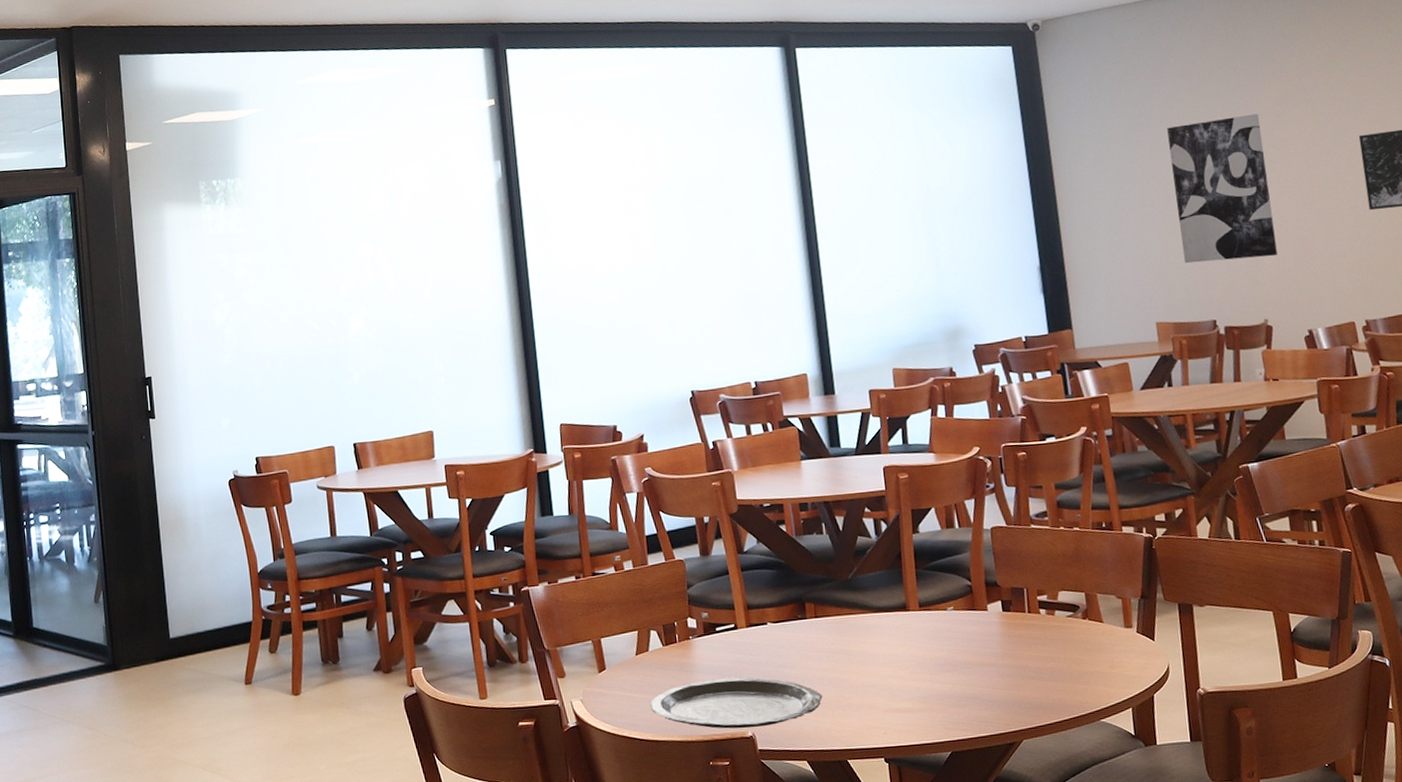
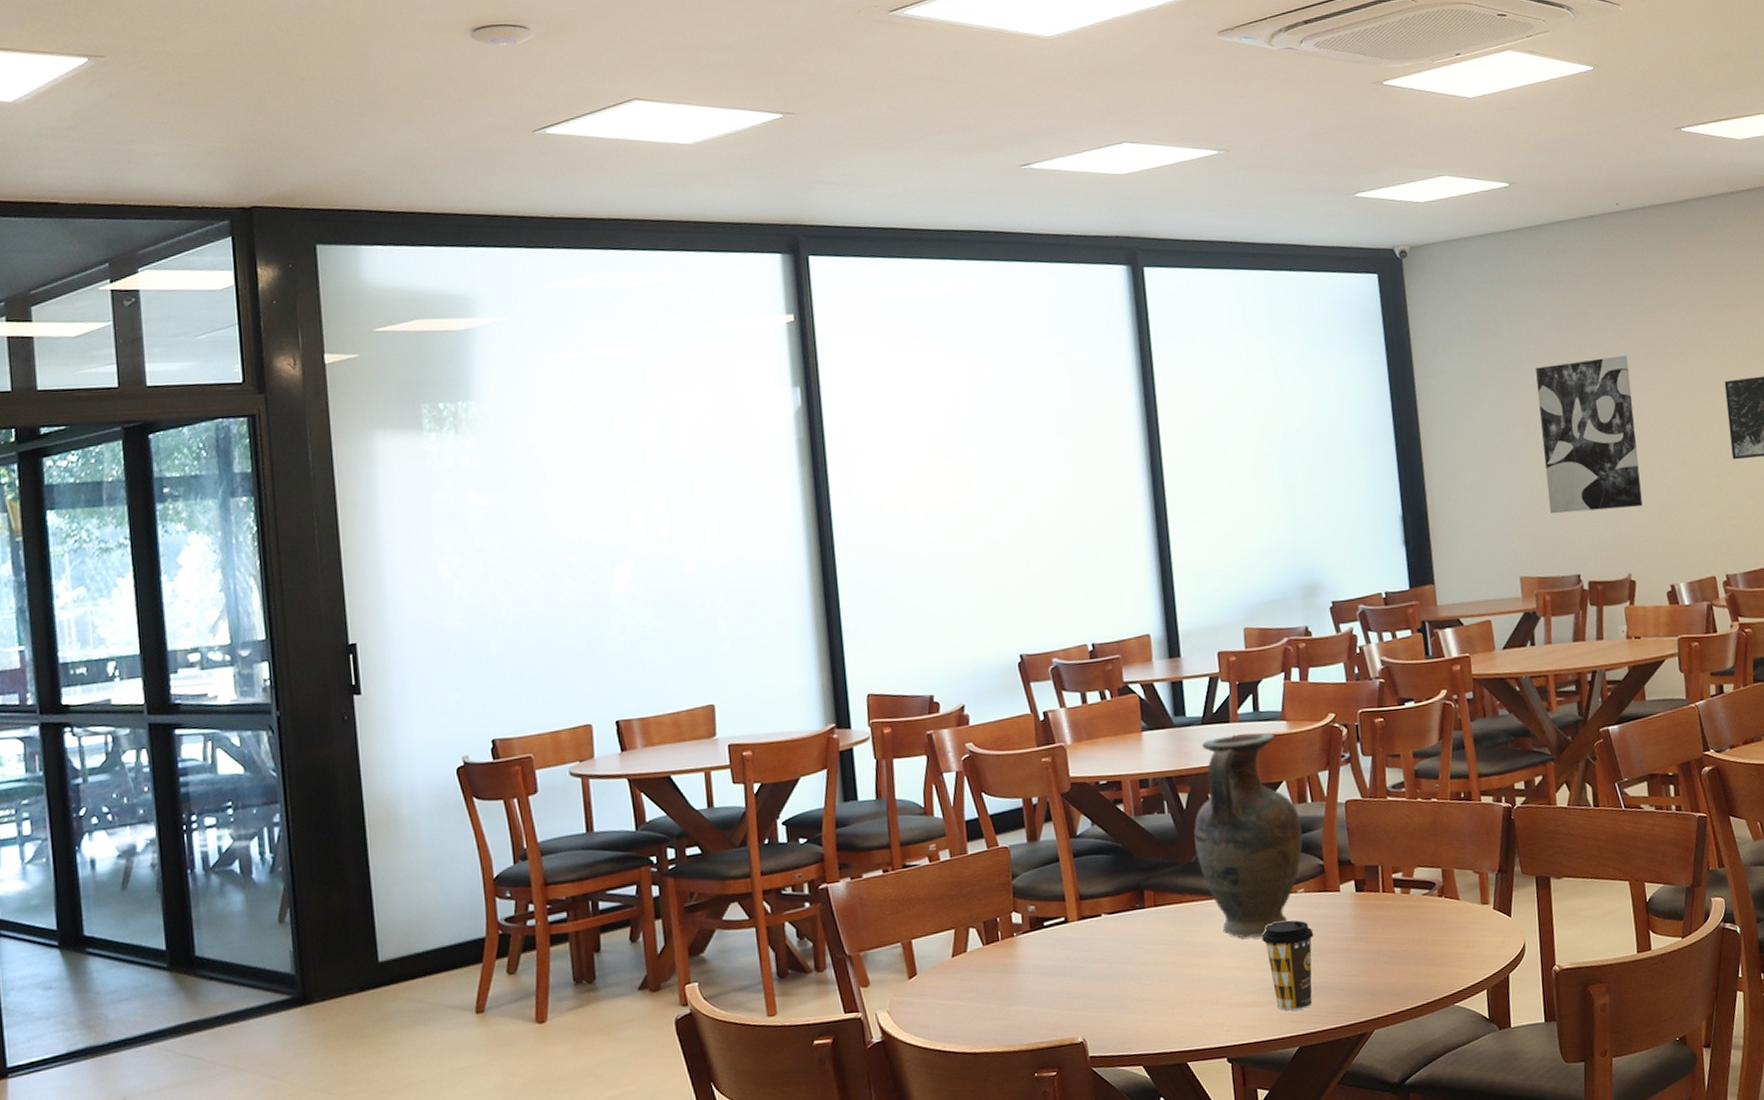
plate: present [650,677,823,729] -> none [967,976,1161,1035]
vase: none [849,463,952,650] -> present [1193,732,1303,938]
coffee cup: none [914,635,964,718] -> present [1261,920,1314,1011]

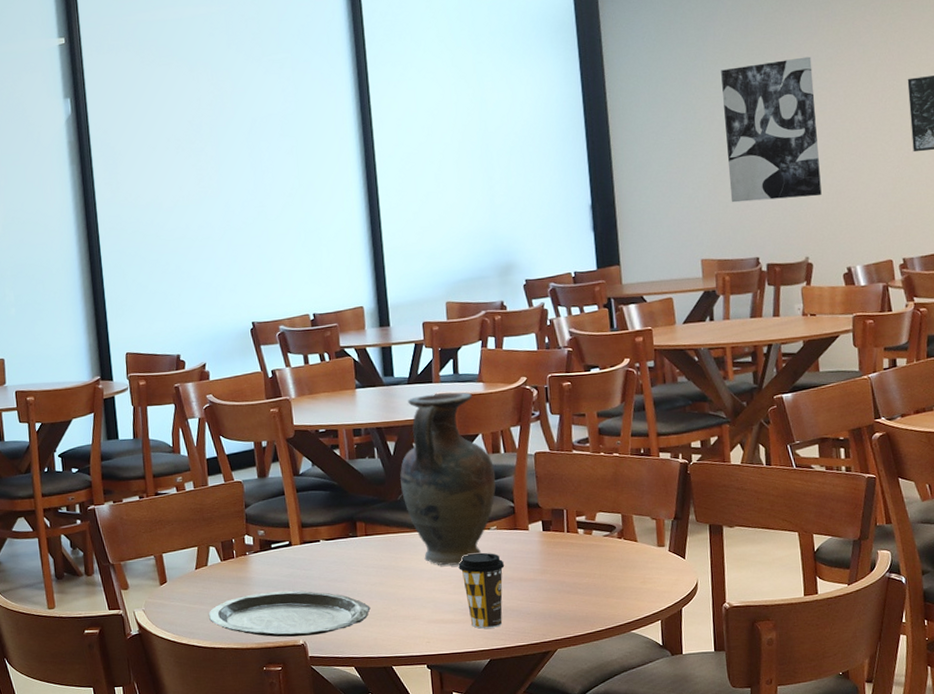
plate: none [967,976,1161,1035] -> present [208,590,371,637]

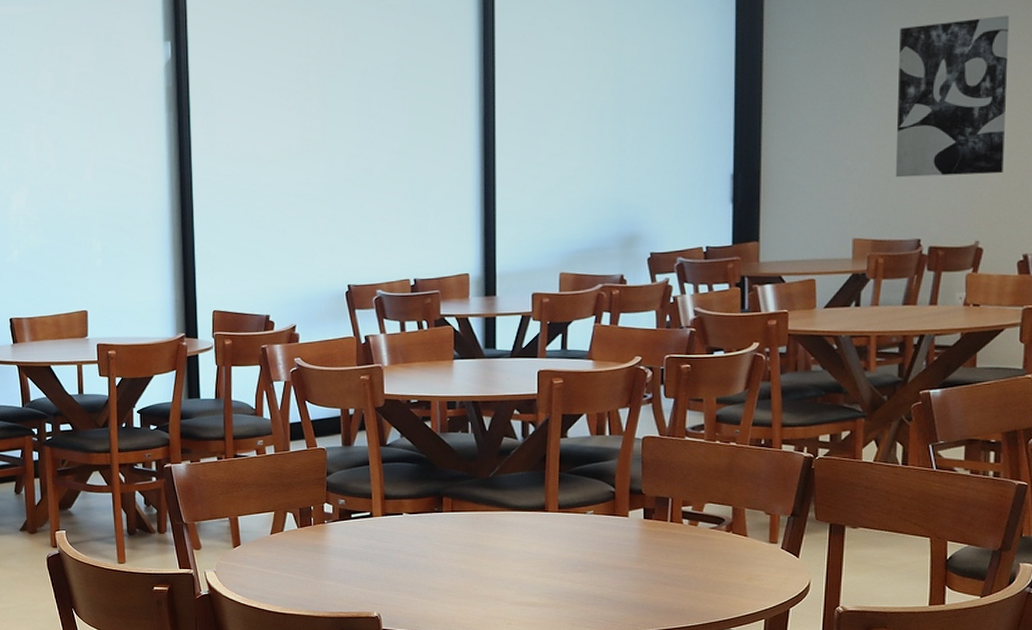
plate: present [208,590,371,637] -> none [280,562,451,608]
vase: present [399,392,496,566] -> none [493,368,598,548]
coffee cup: present [458,552,505,629] -> none [548,537,599,614]

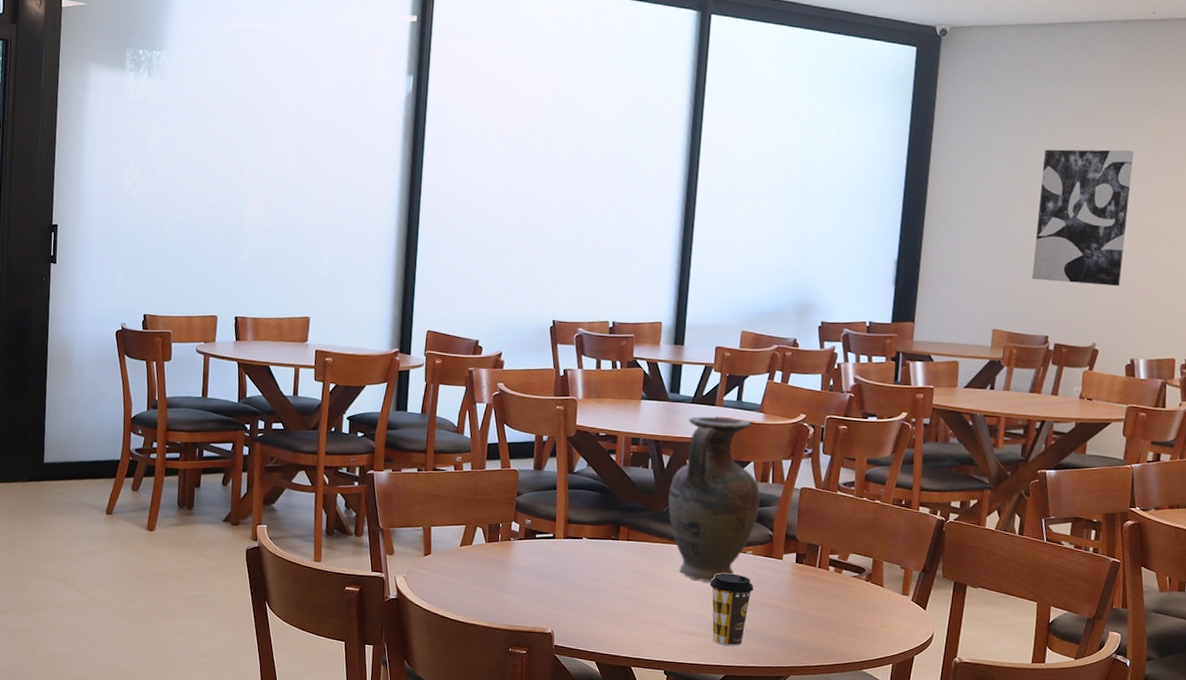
vase: none [493,368,598,548] -> present [668,416,760,582]
coffee cup: none [548,537,599,614] -> present [710,573,754,646]

